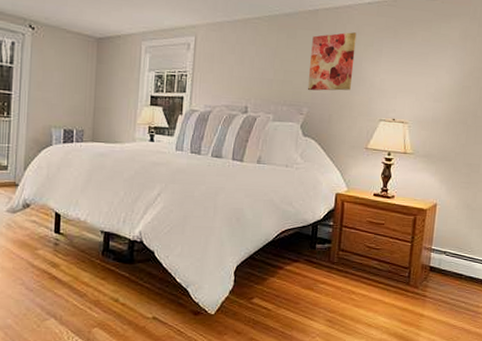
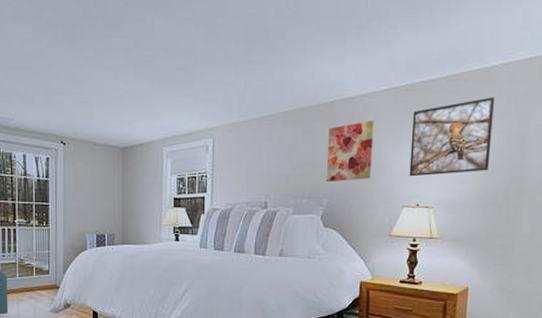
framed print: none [387,19,468,92] -> present [409,97,494,177]

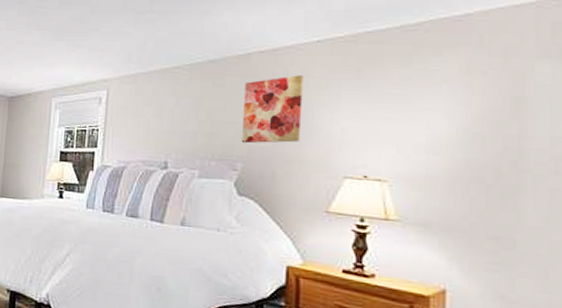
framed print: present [409,97,494,177] -> none [352,50,471,142]

